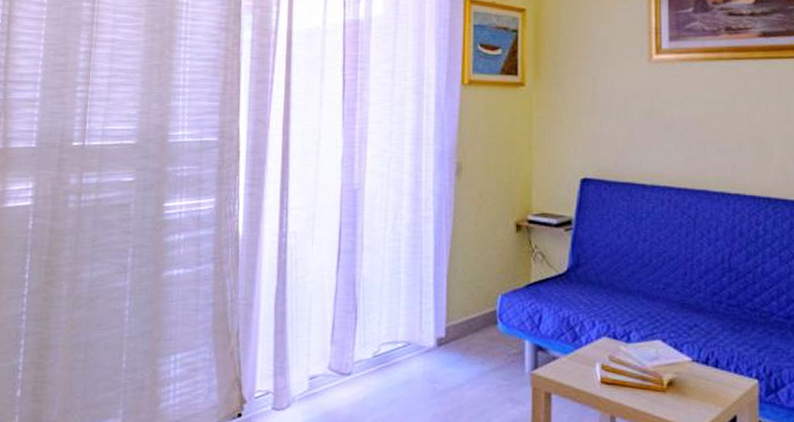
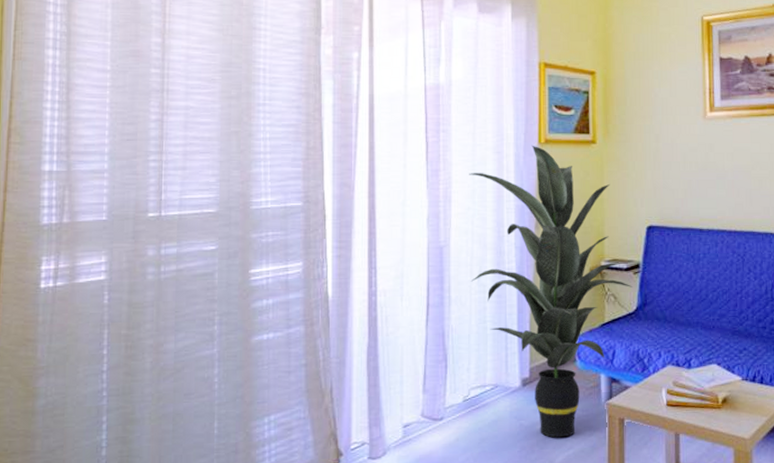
indoor plant: none [386,85,564,408] -> present [469,145,633,438]

